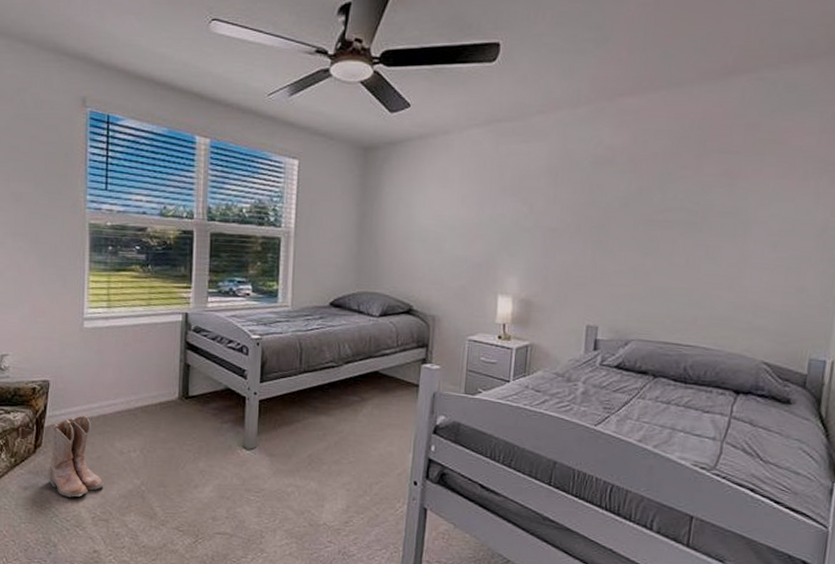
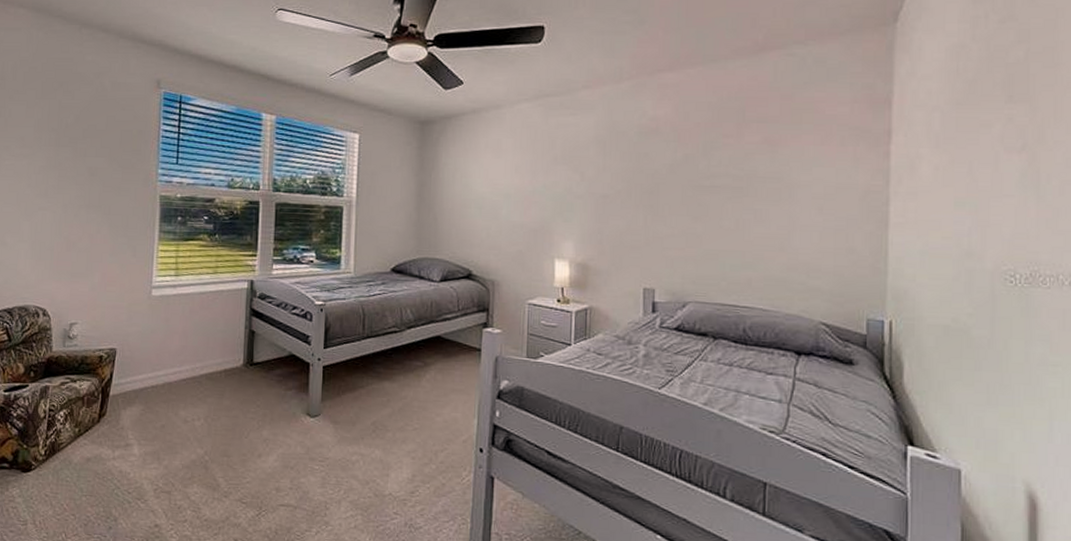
boots: present [48,415,104,497] -> none [111,383,167,468]

